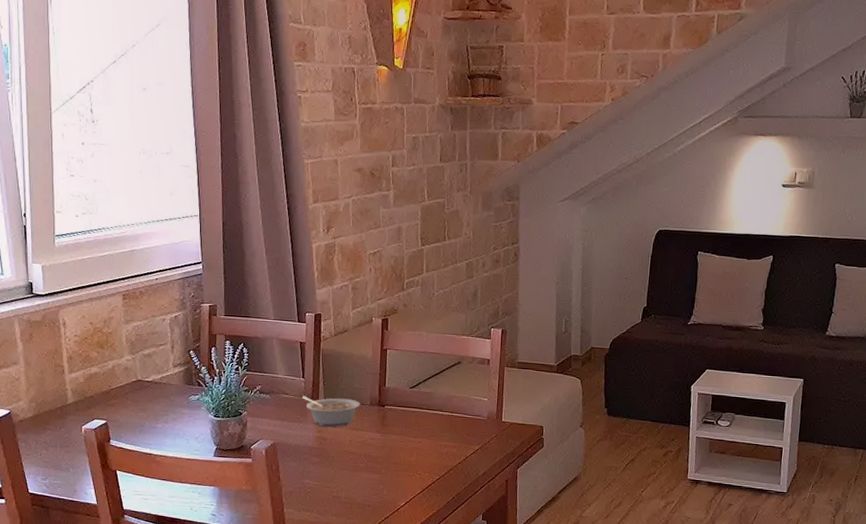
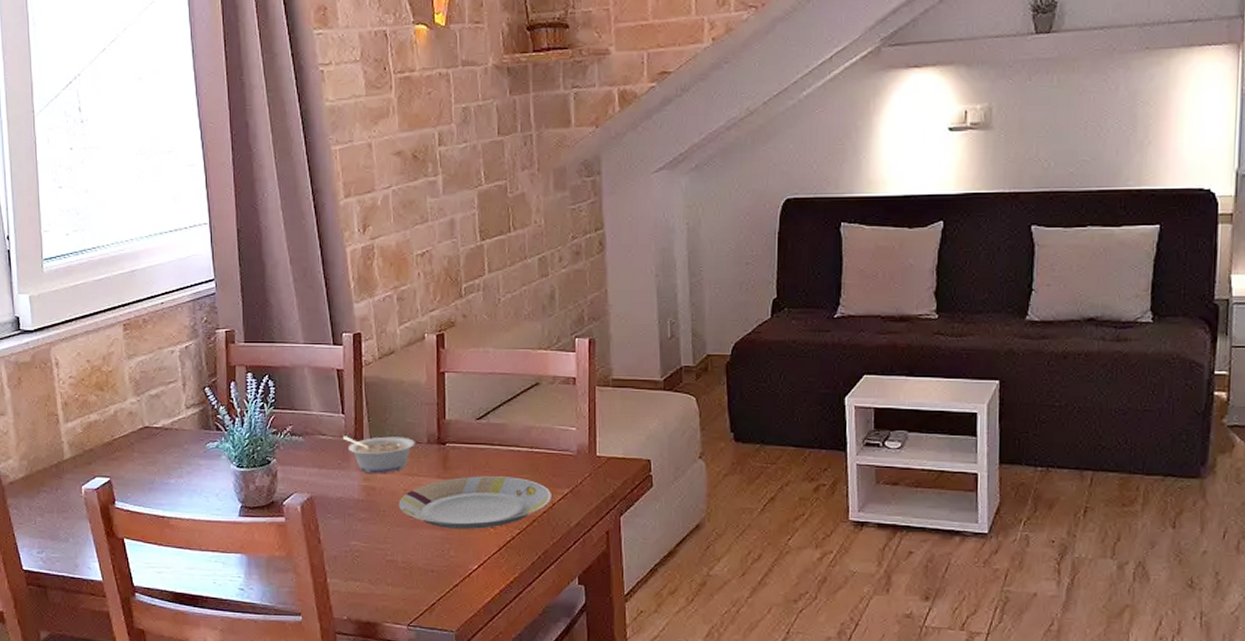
plate: none [344,432,465,475] -> present [398,476,551,529]

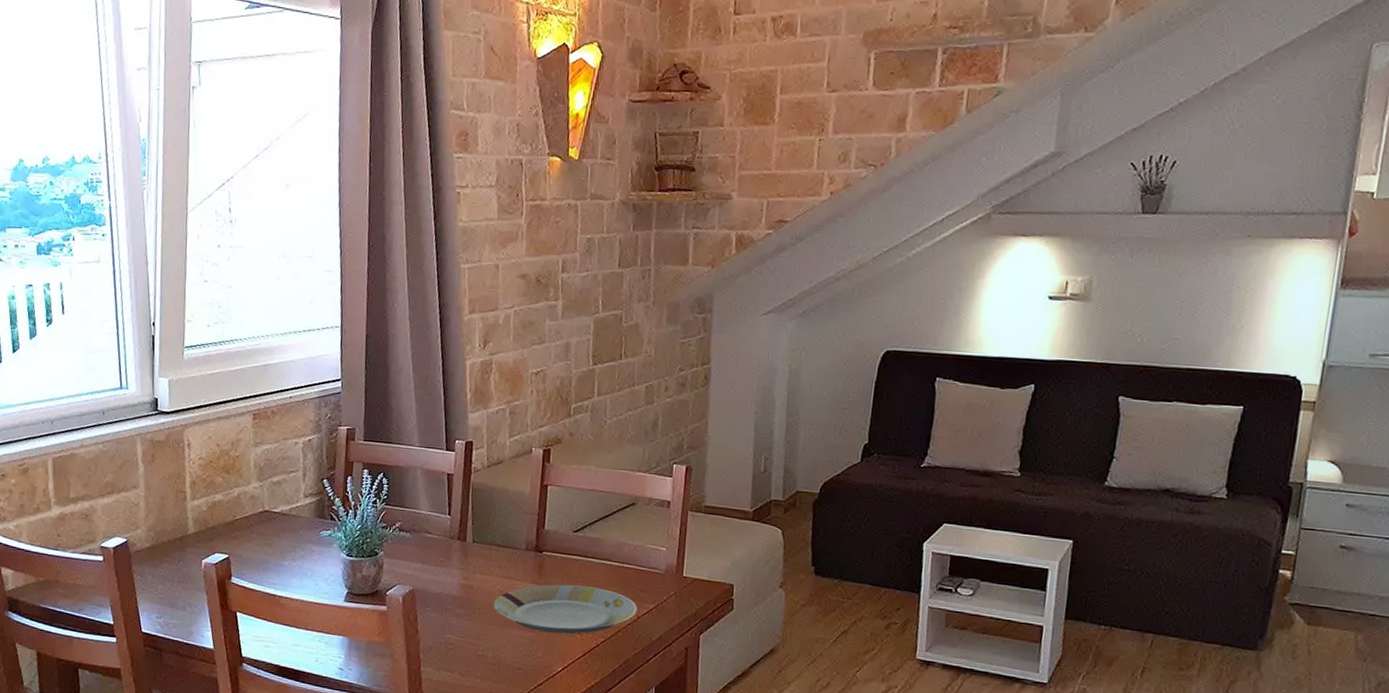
legume: present [342,436,415,473] -> none [446,536,514,574]

